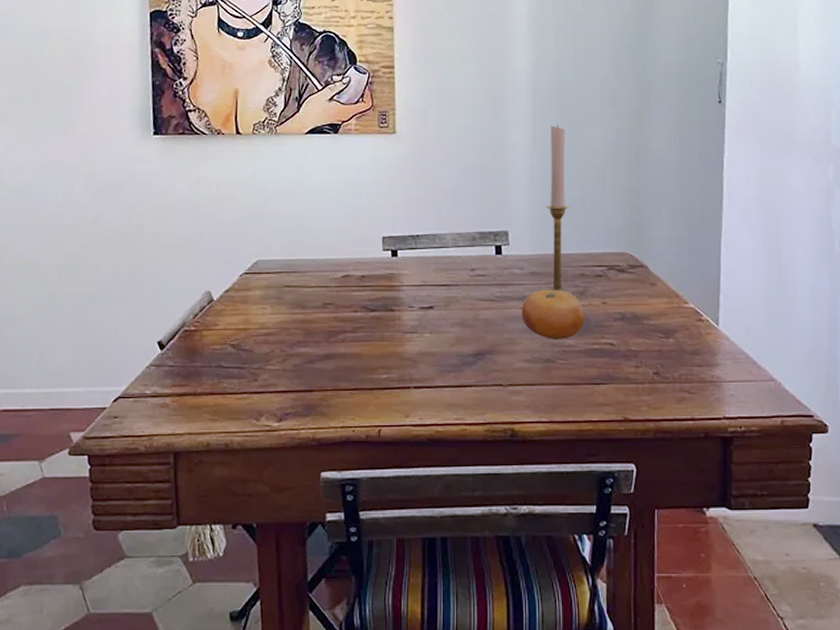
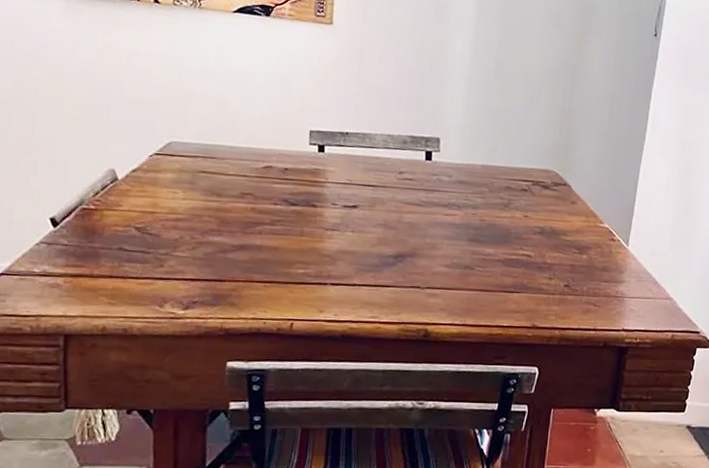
fruit: present [521,289,585,339] -> none [445,198,507,248]
candlestick: present [545,124,573,294] -> none [473,36,507,206]

